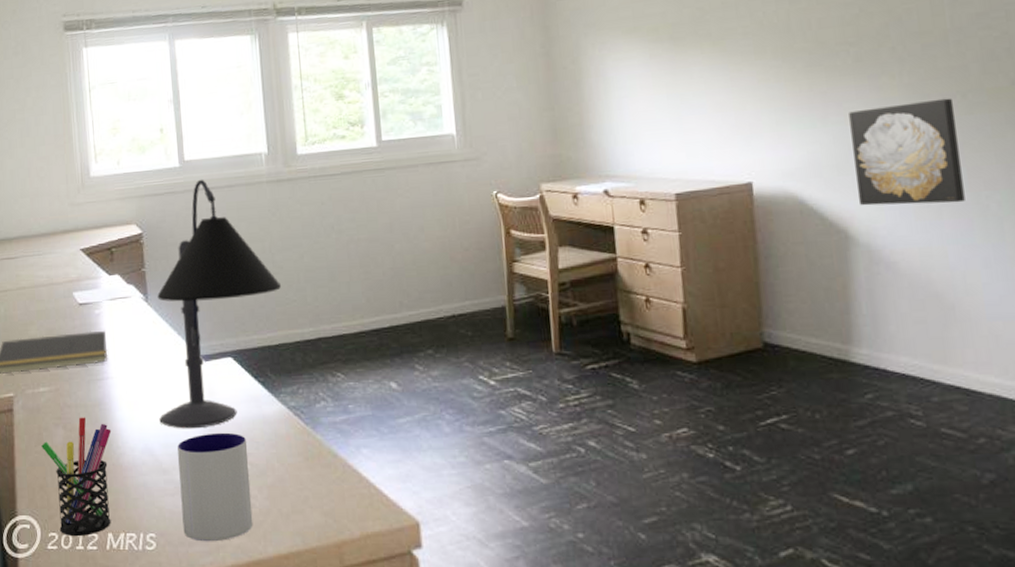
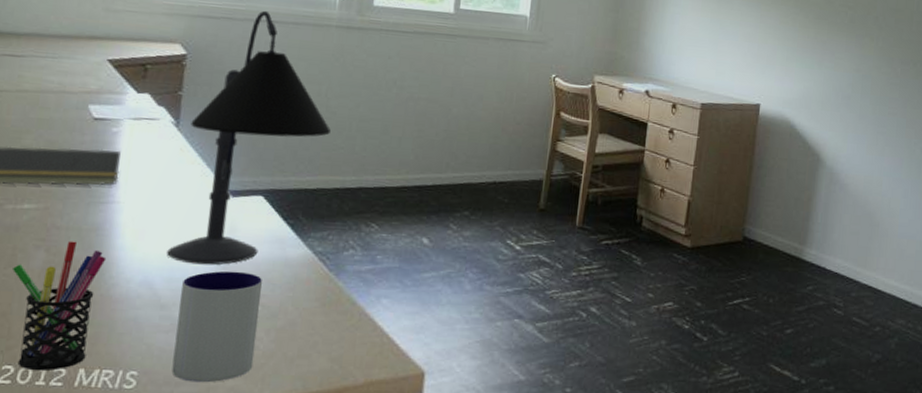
wall art: present [849,98,965,206] -> none [831,61,908,145]

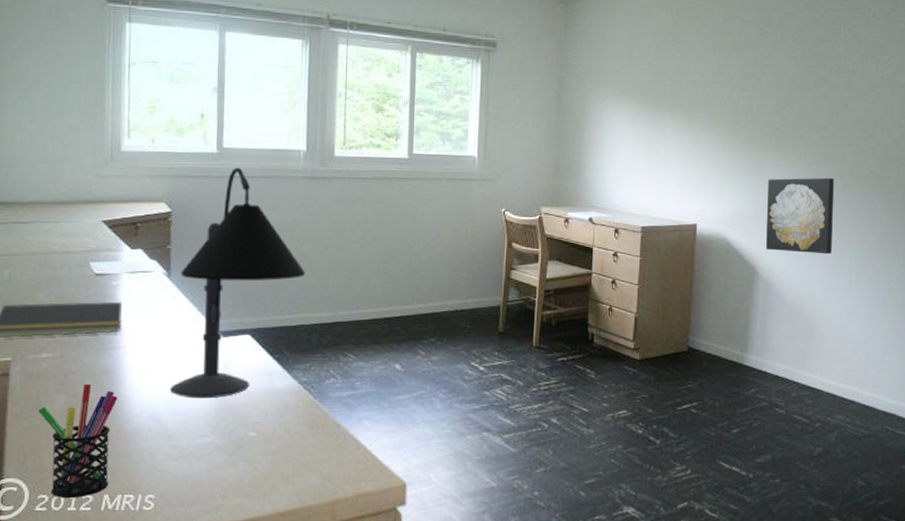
mug: present [171,271,263,383] -> none [184,403,257,502]
wall art: none [831,61,908,145] -> present [765,177,835,255]

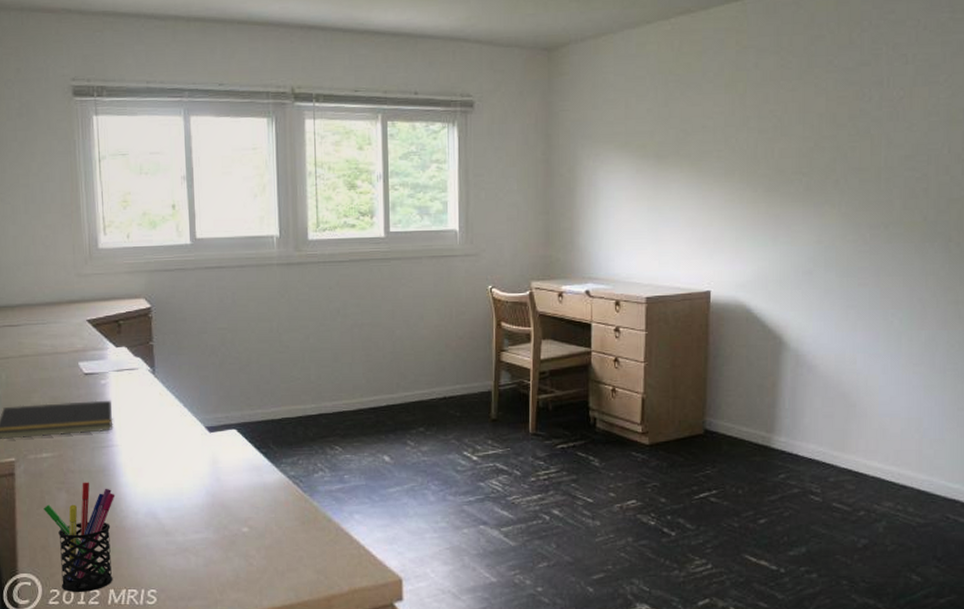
desk lamp: present [170,167,305,399] -> none [163,257,286,495]
wall art: present [765,177,835,255] -> none [793,228,878,318]

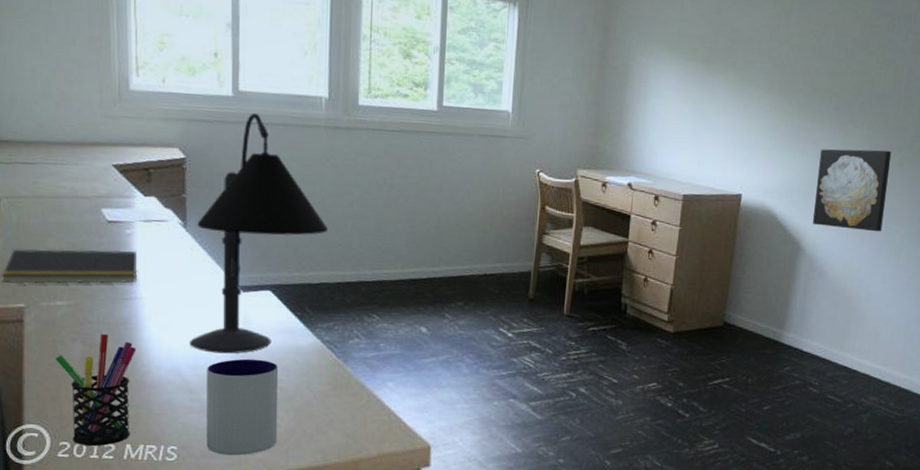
desk lamp: none [163,257,286,495] -> present [190,112,328,354]
mug: none [180,498,251,597] -> present [206,358,279,456]
wall art: none [793,228,878,318] -> present [812,148,892,232]

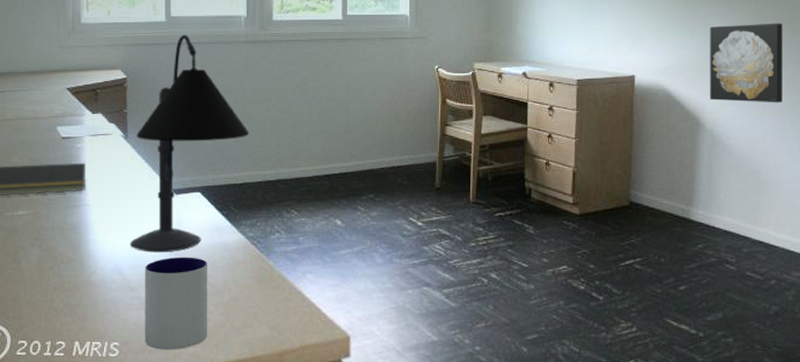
pen holder: present [56,333,137,447] -> none [17,238,85,345]

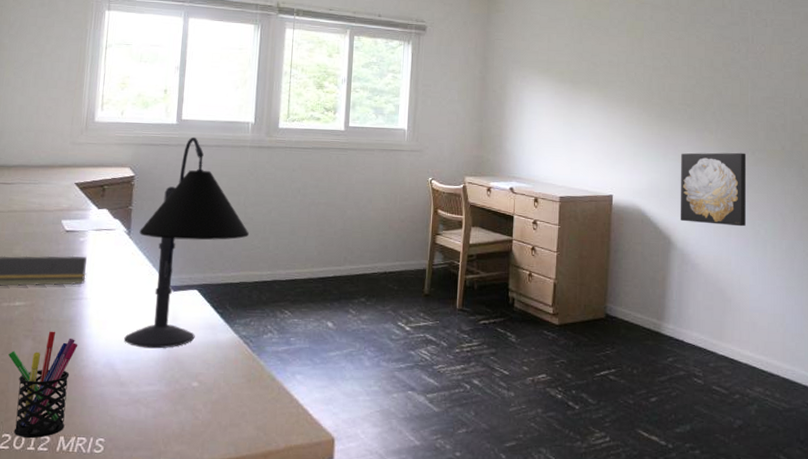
pen holder: none [17,238,85,345] -> present [8,331,78,439]
mug: present [145,257,208,350] -> none [131,353,200,448]

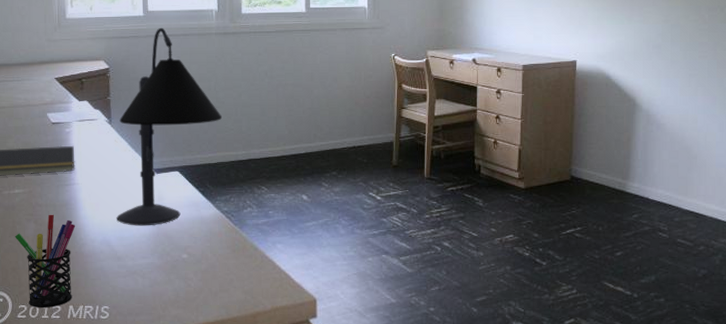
wall art: present [680,152,747,227] -> none [645,10,715,85]

